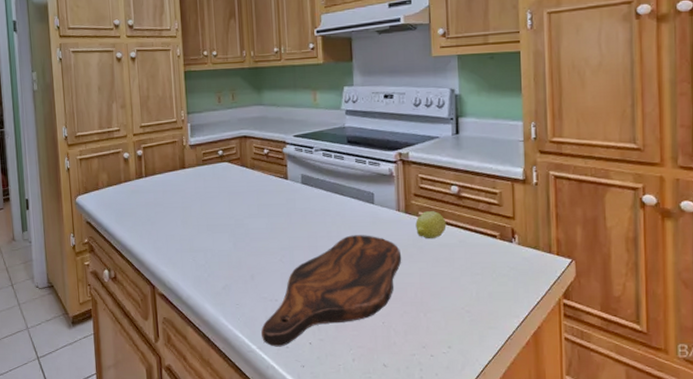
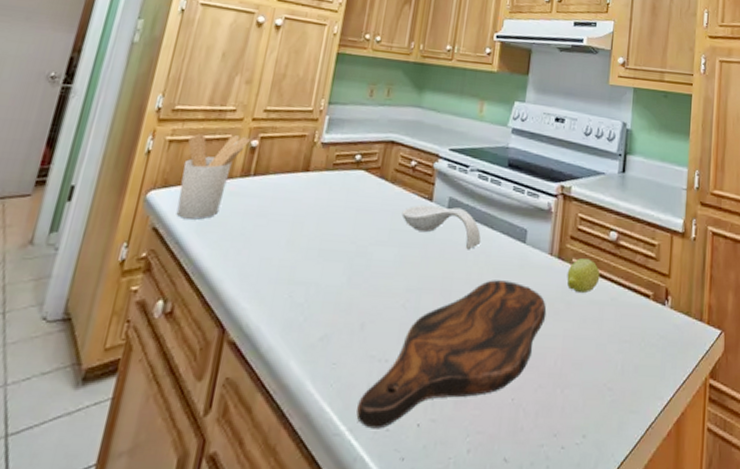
utensil holder: none [93,148,137,213] -> present [176,133,251,220]
spoon rest: none [265,182,334,214] -> present [402,205,481,250]

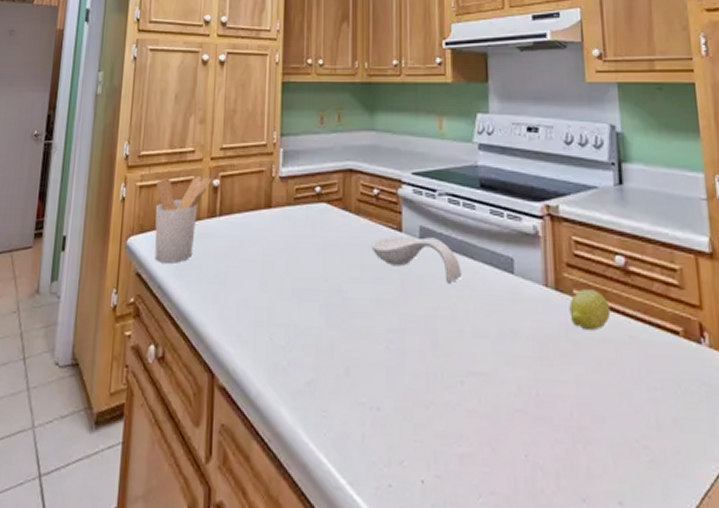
cutting board: present [356,280,547,429] -> none [355,317,551,485]

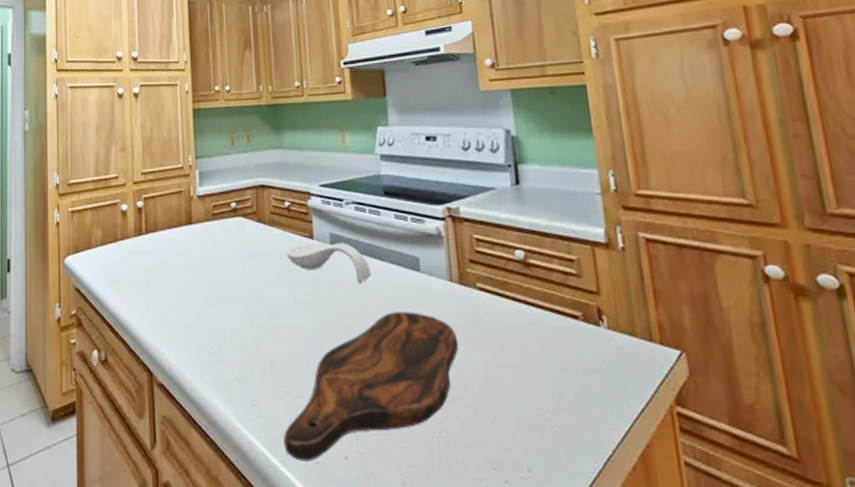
utensil holder: present [155,176,212,263] -> none [86,199,136,278]
cutting board: none [355,317,551,485] -> present [283,312,459,462]
fruit: present [569,289,611,331] -> none [473,282,513,320]

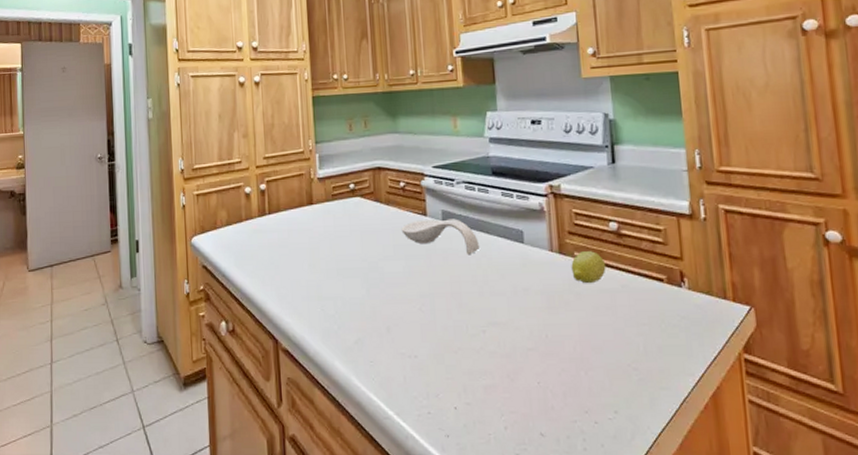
cutting board: present [283,312,459,462] -> none [399,279,557,413]
fruit: none [473,282,513,320] -> present [571,251,606,284]

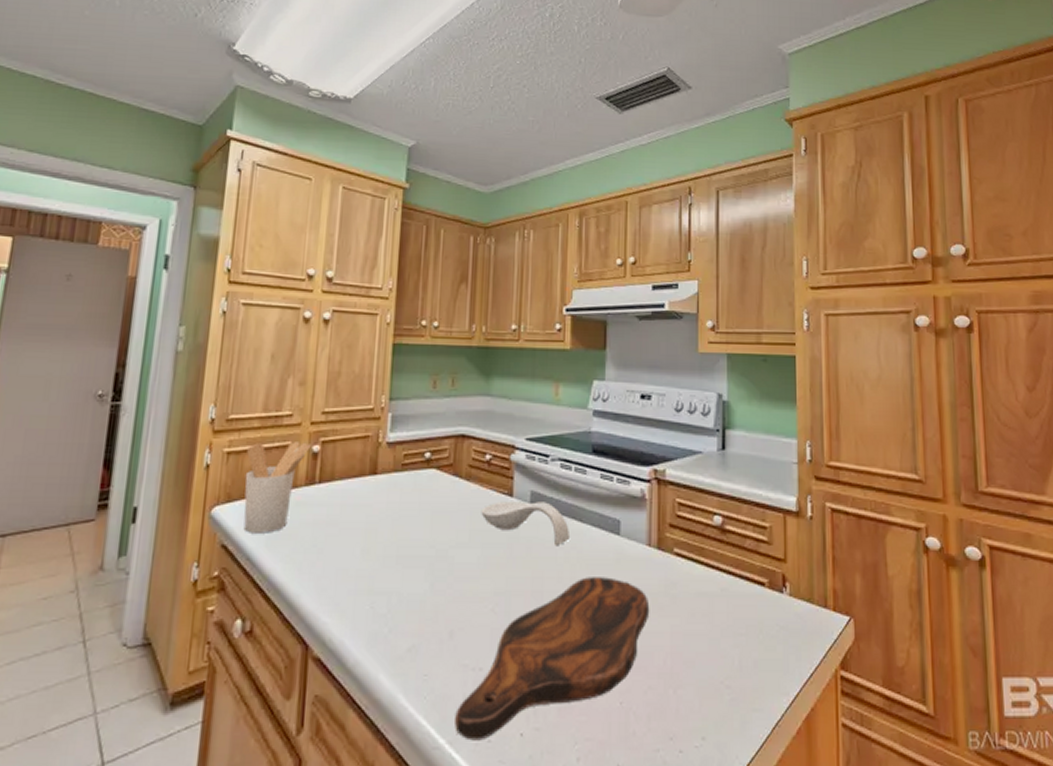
utensil holder: none [211,182,259,256] -> present [243,442,312,533]
cutting board: none [399,279,557,413] -> present [455,577,650,741]
fruit: present [571,251,606,284] -> none [669,548,706,586]

